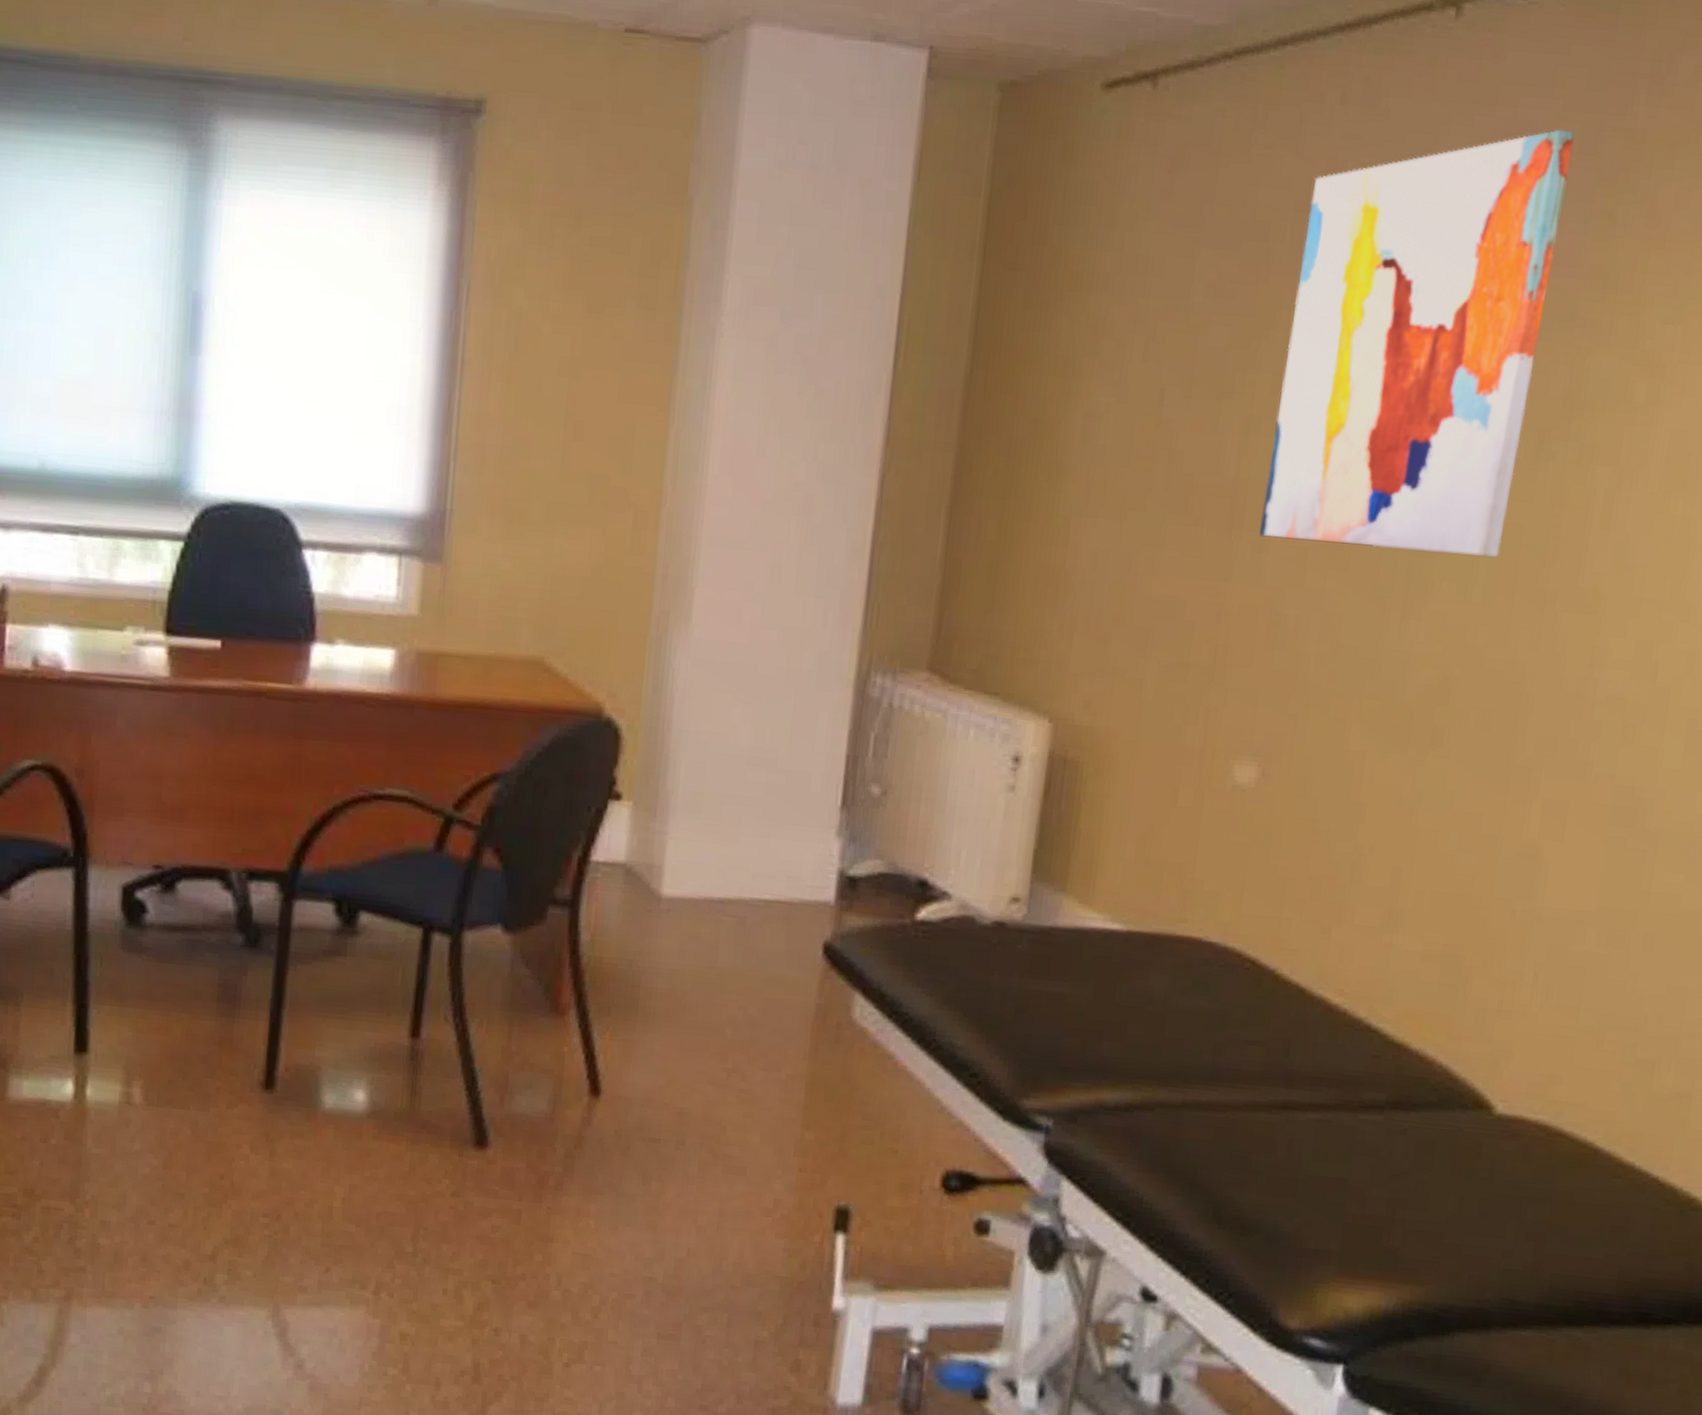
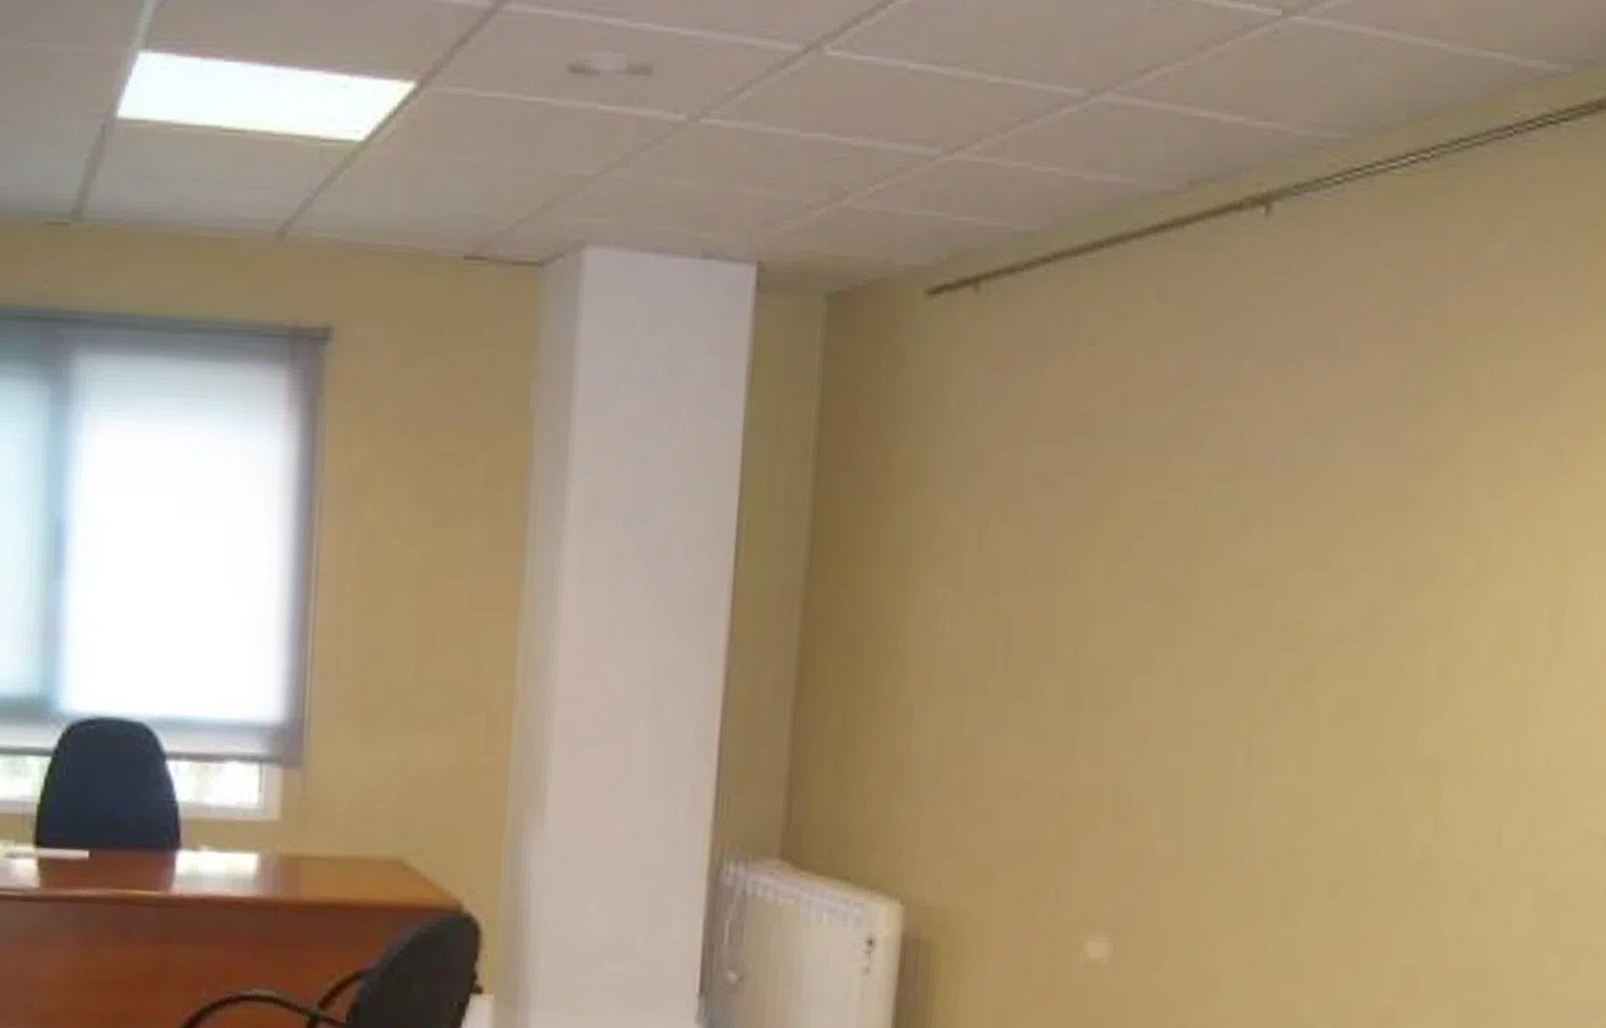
wall art: present [1259,129,1575,557] -> none [1099,317,1389,730]

